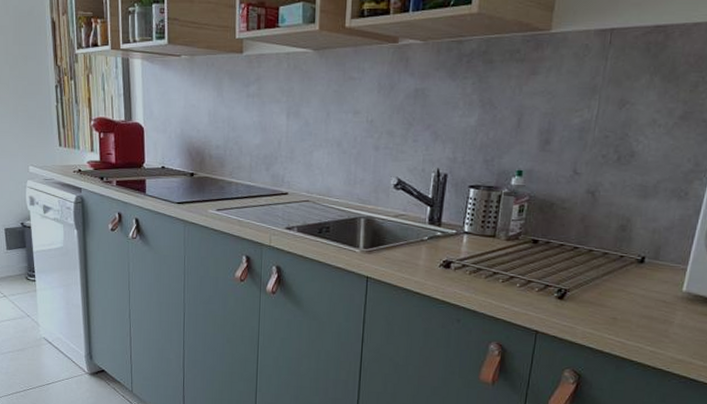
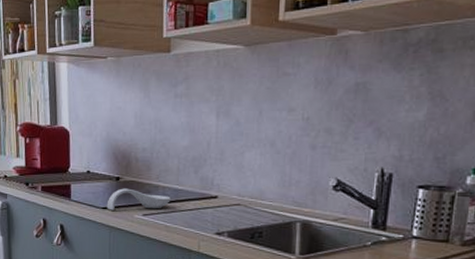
spoon rest: none [181,184,243,205] -> present [106,188,171,210]

